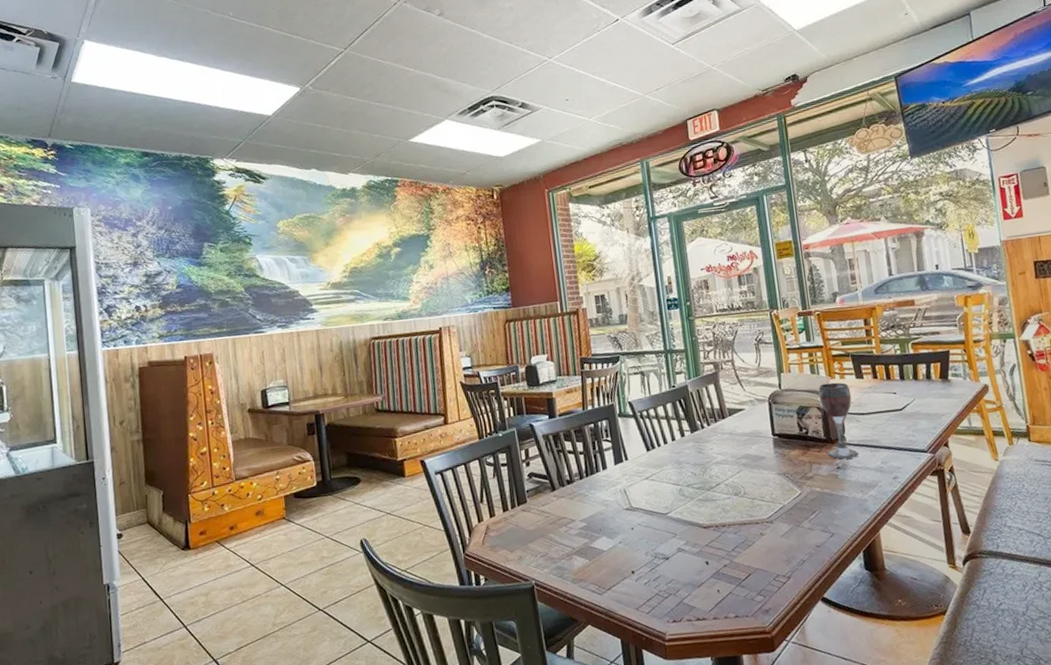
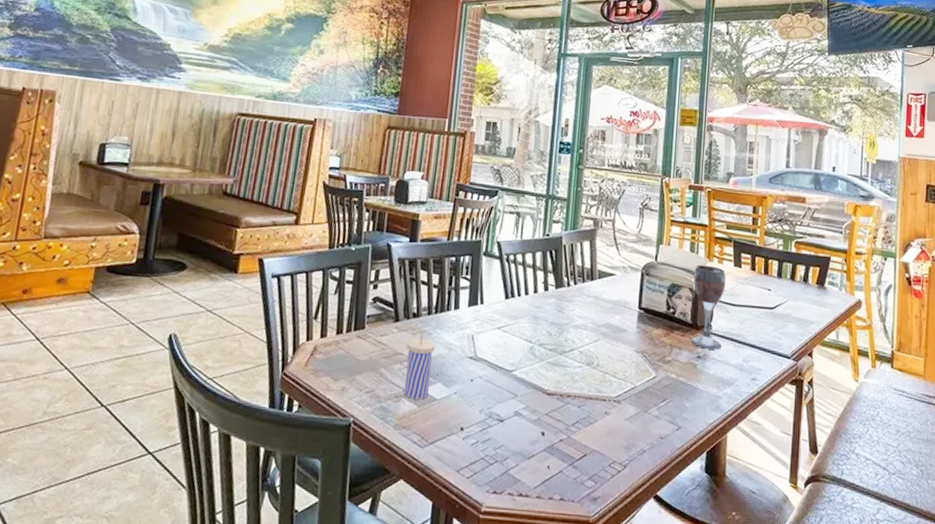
beverage cup: none [563,491,597,555] -> present [404,326,436,400]

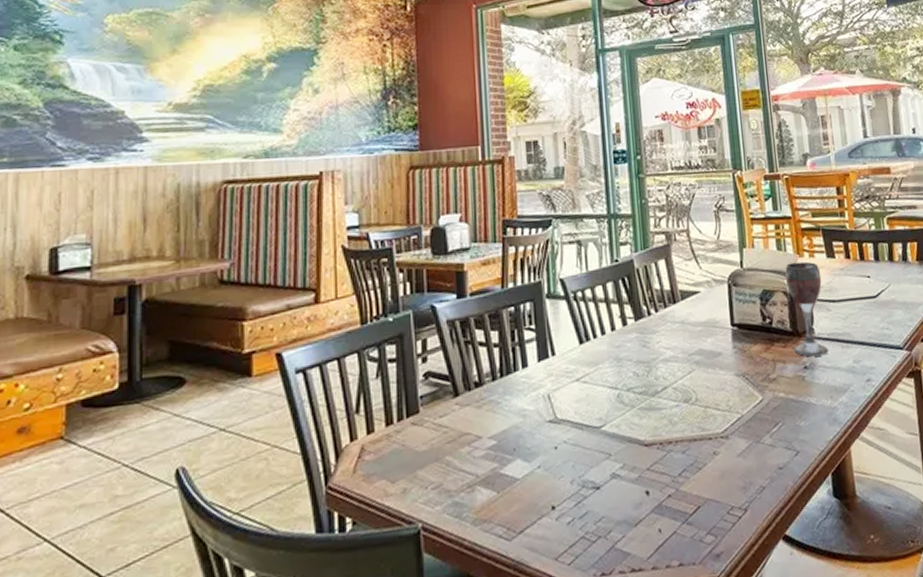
beverage cup: present [404,326,436,400] -> none [469,397,508,485]

